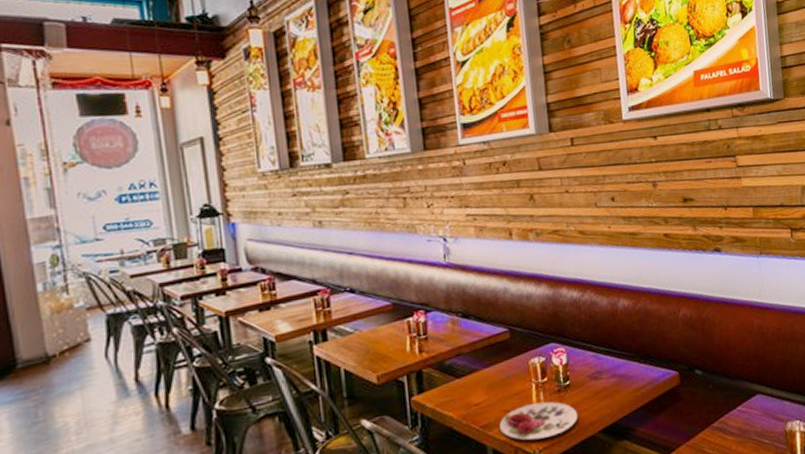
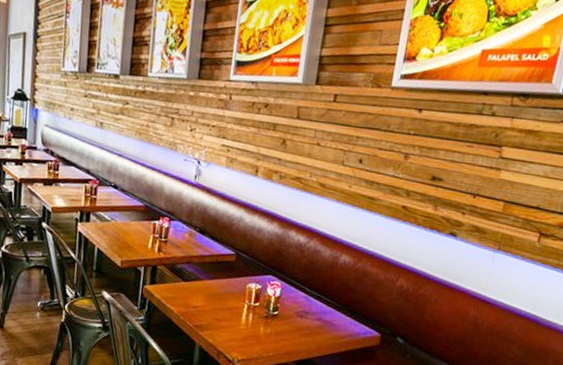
plate: present [500,401,578,441] -> none [209,319,279,353]

